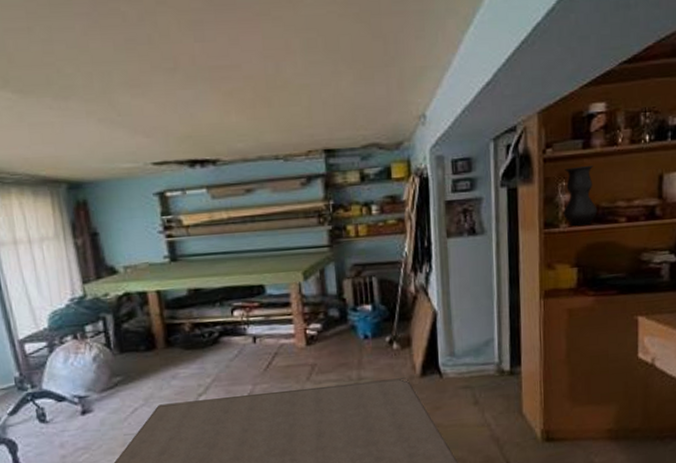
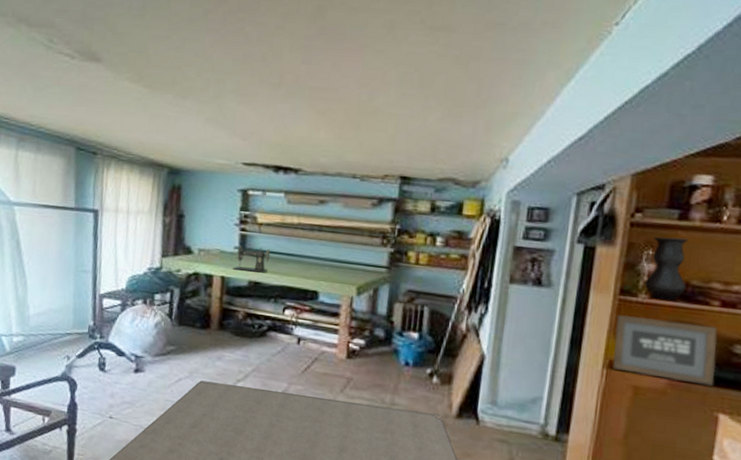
sewing machine: none [167,251,206,282] -> present [233,245,271,273]
picture frame: none [544,240,631,298] -> present [612,314,718,387]

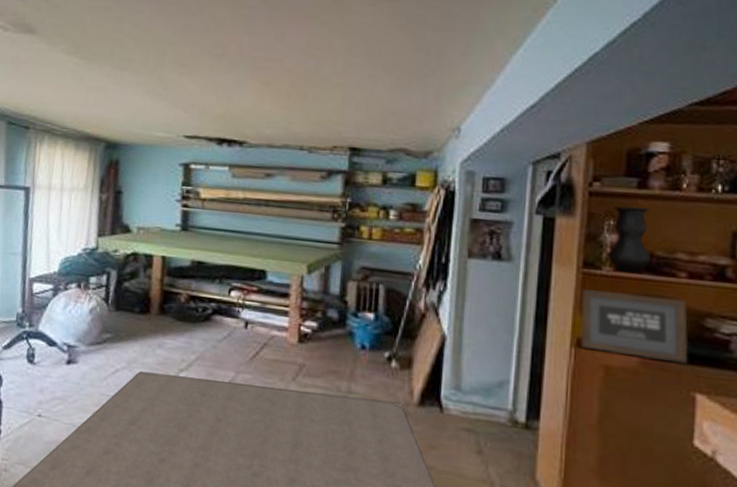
sewing machine: present [233,245,271,273] -> none [174,222,215,252]

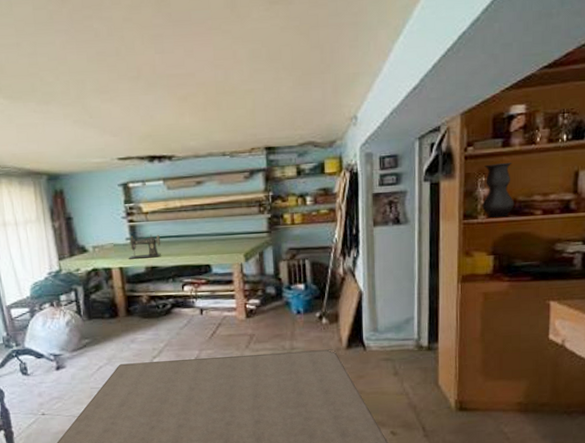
sewing machine: none [174,222,215,252] -> present [129,234,161,260]
picture frame: present [580,288,689,365] -> none [463,232,544,283]

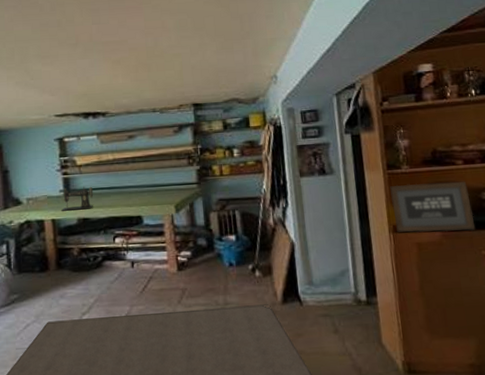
picture frame: none [463,232,544,283] -> present [389,181,476,233]
vase: present [482,162,515,218] -> none [401,115,436,168]

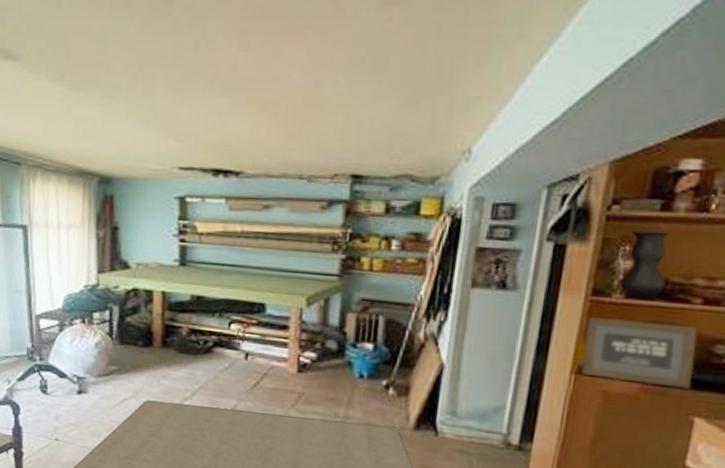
sewing machine: present [61,186,94,212] -> none [174,257,213,287]
vase: none [401,115,436,168] -> present [619,230,672,300]

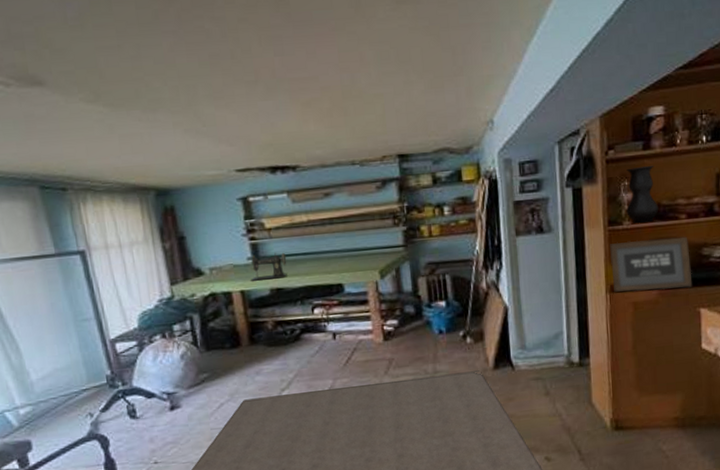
sewing machine: none [174,257,213,287] -> present [251,252,287,283]

